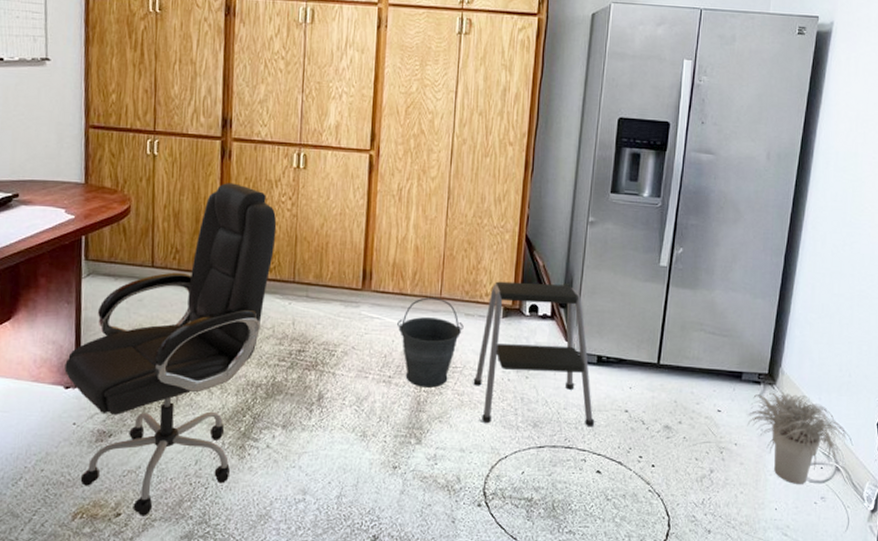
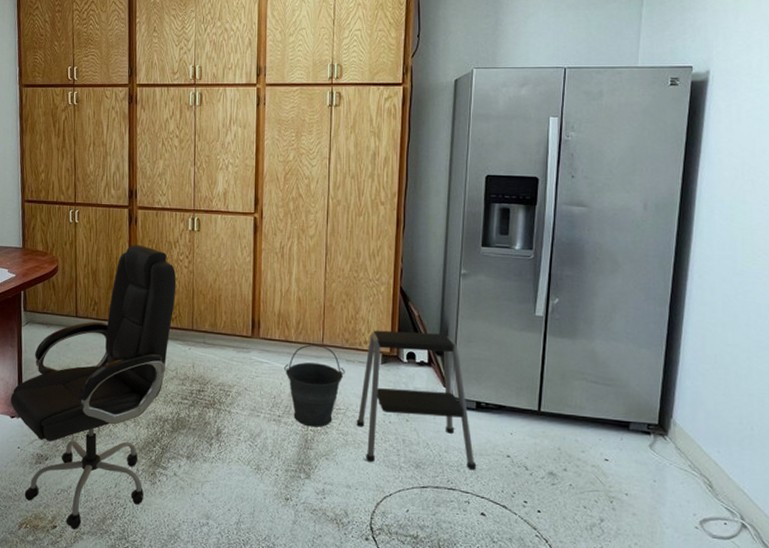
potted plant: present [747,391,854,484] -> none [638,442,761,539]

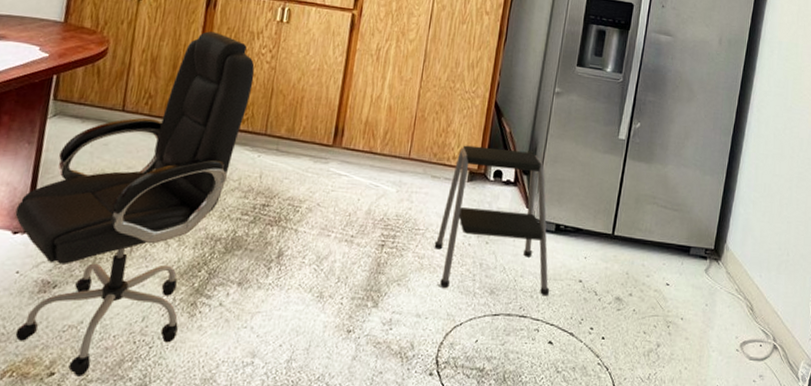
bucket: present [284,344,345,427] -> none [364,157,430,249]

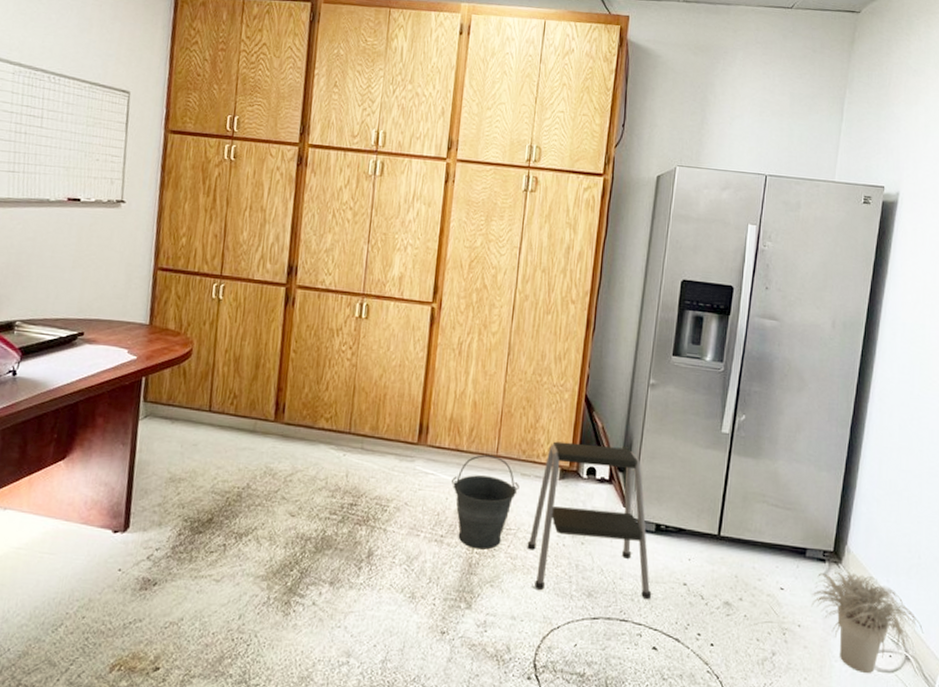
office chair: present [15,31,255,377] -> none [114,330,336,672]
bucket: none [364,157,430,249] -> present [452,455,520,550]
potted plant: none [693,267,790,361] -> present [811,571,924,673]

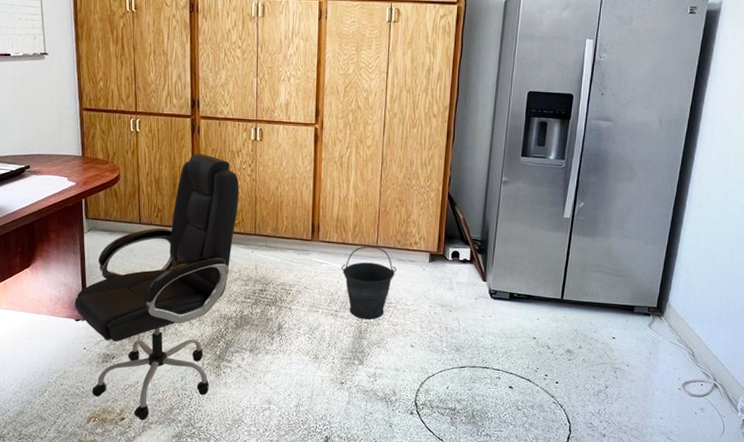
office chair: none [114,330,336,672] -> present [74,154,240,420]
step stool: present [527,441,652,600] -> none [405,232,508,352]
potted plant: present [811,571,924,673] -> none [638,322,730,398]

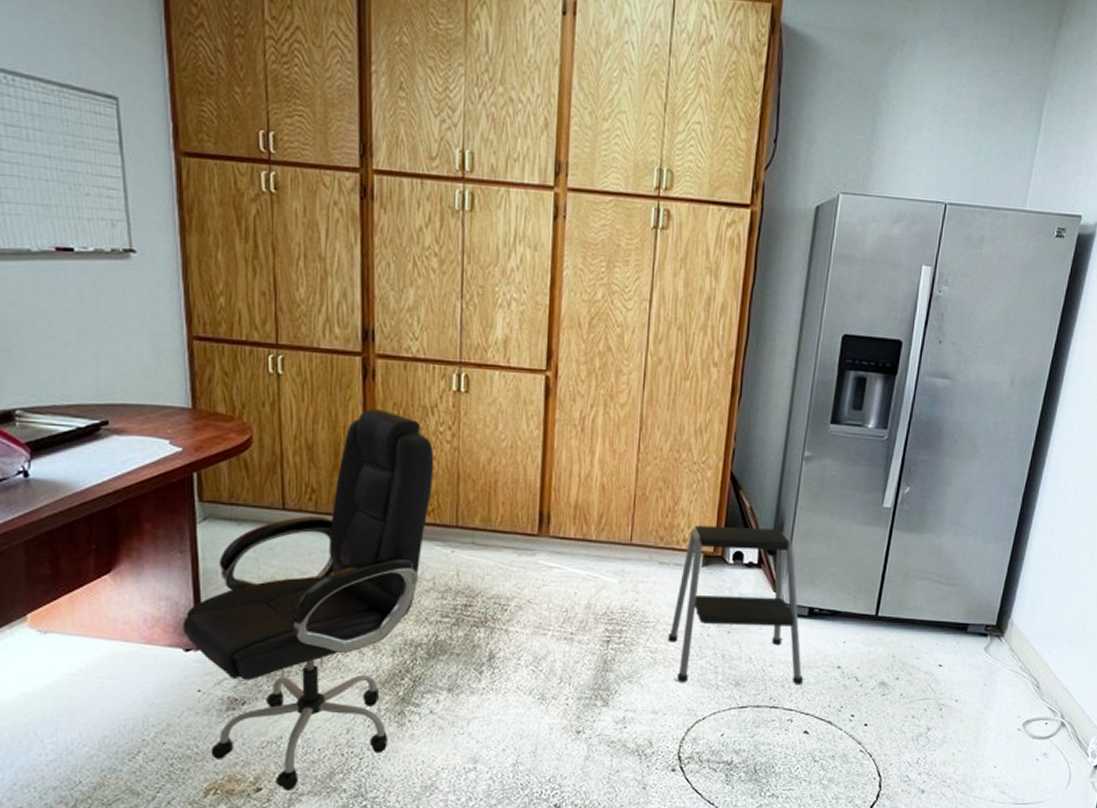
bucket: present [341,246,397,320] -> none [580,544,658,645]
step stool: none [405,232,508,352] -> present [667,525,804,685]

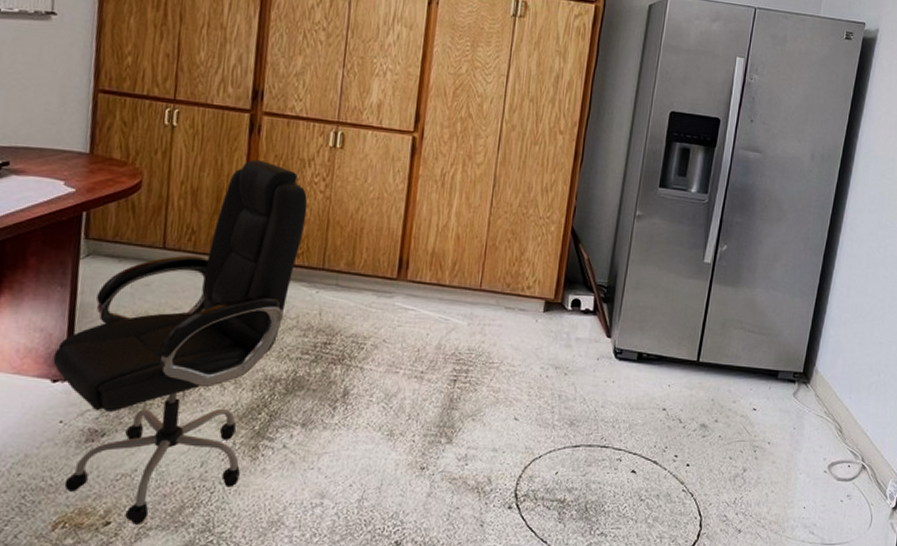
step stool: present [667,525,804,685] -> none [510,274,633,426]

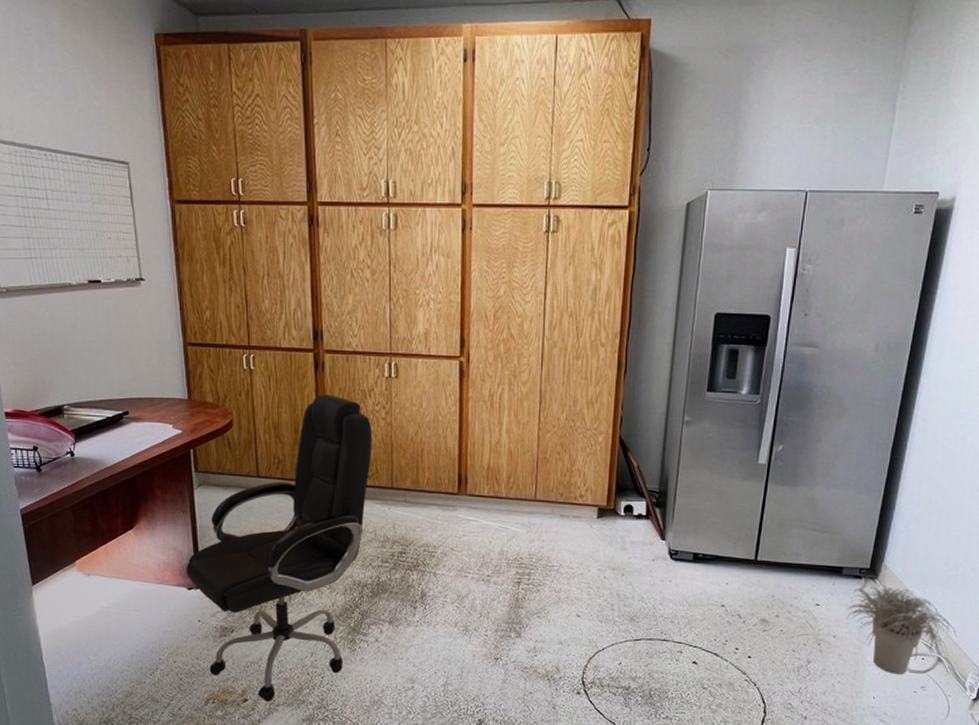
potted plant: none [781,390,880,482] -> present [846,585,958,674]

